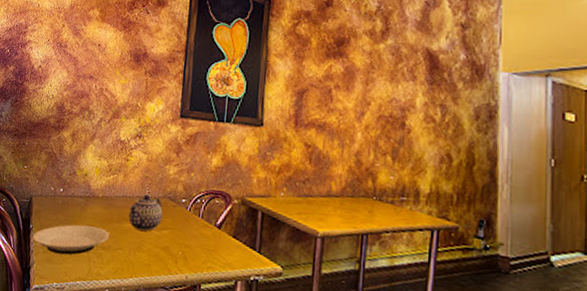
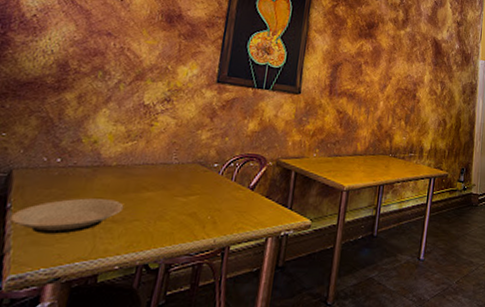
teapot: present [128,194,163,231] -> none [149,160,192,199]

